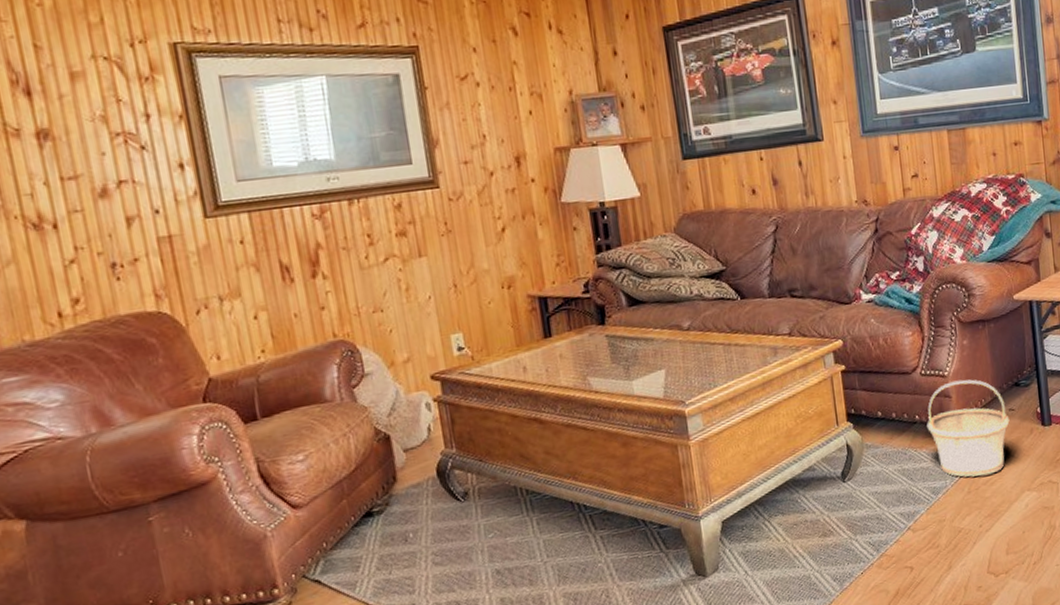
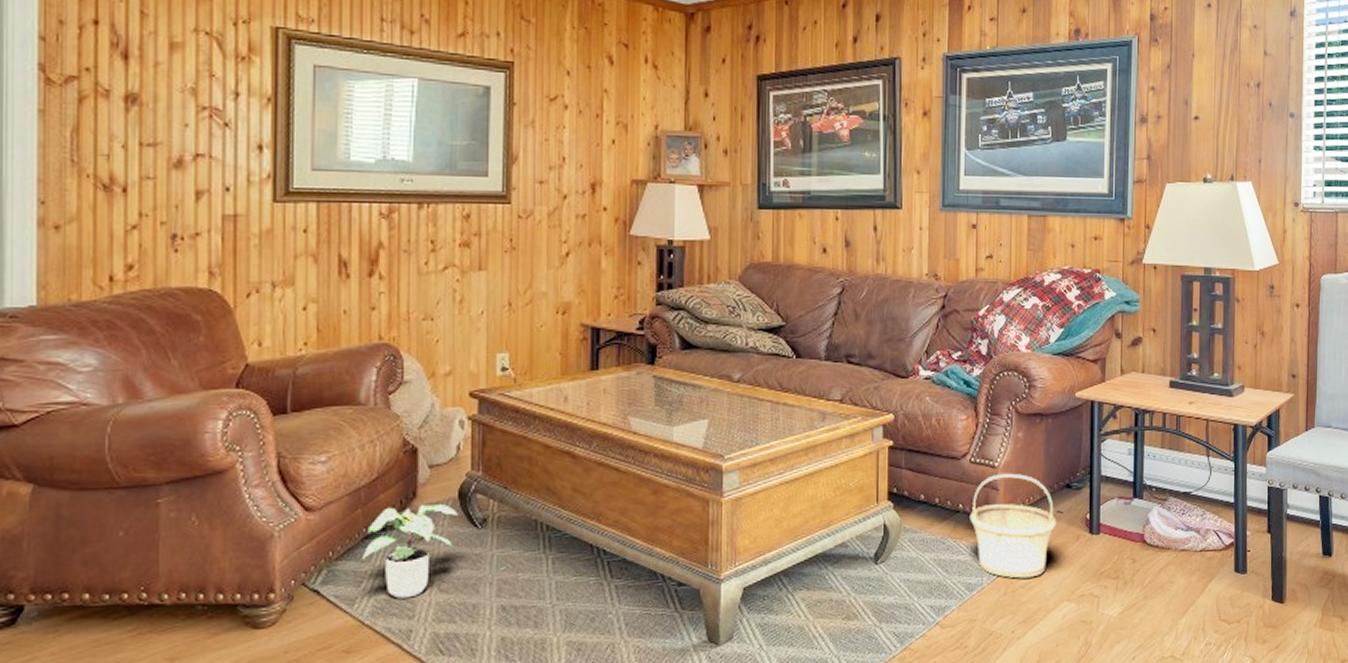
potted plant: none [354,483,441,577] -> present [361,503,458,599]

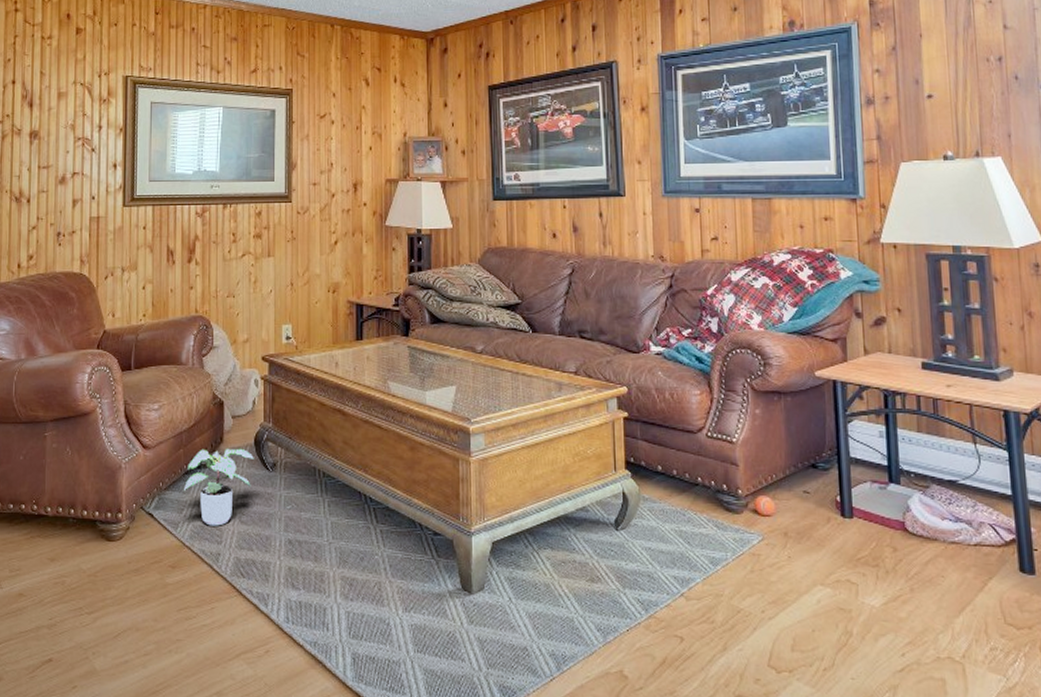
basket: present [970,473,1057,579] -> none [709,449,804,558]

